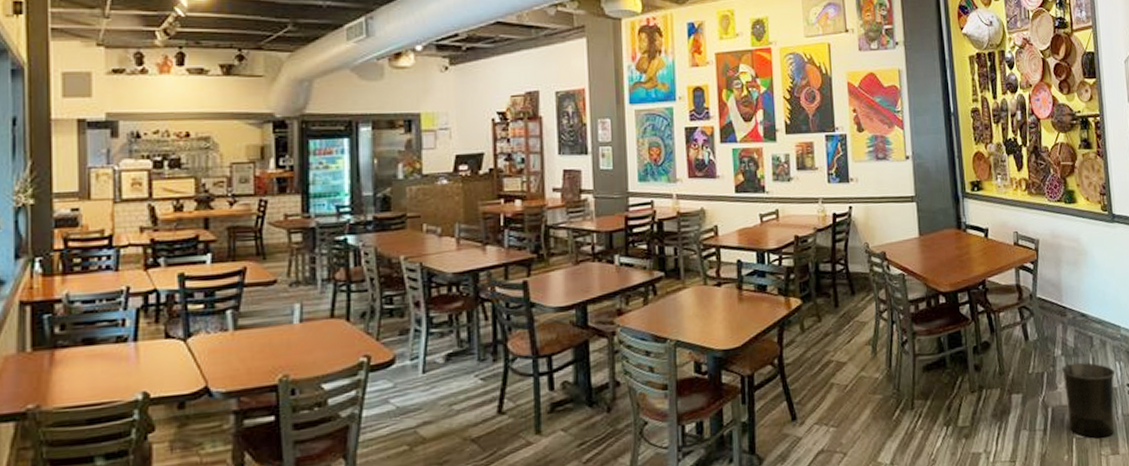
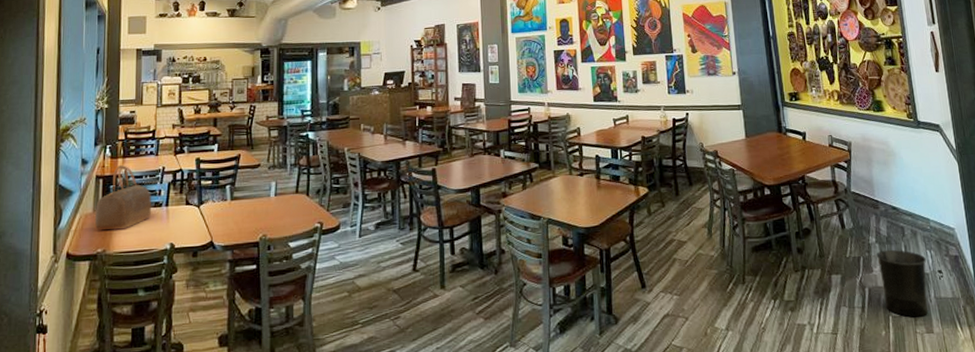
handbag: none [19,285,112,378] -> present [94,165,152,230]

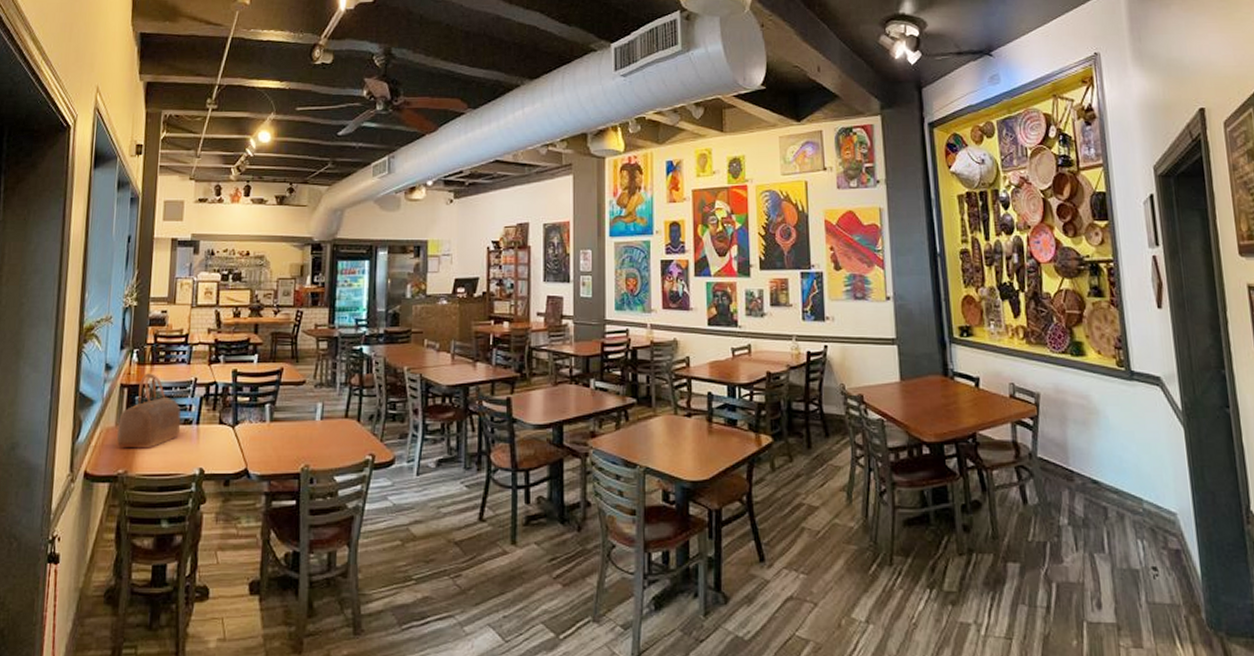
waste bin: present [875,249,928,318] -> none [1067,535,1137,626]

